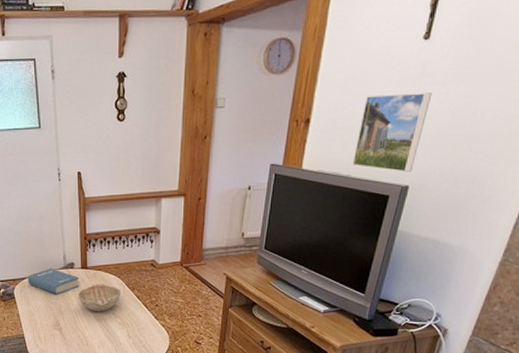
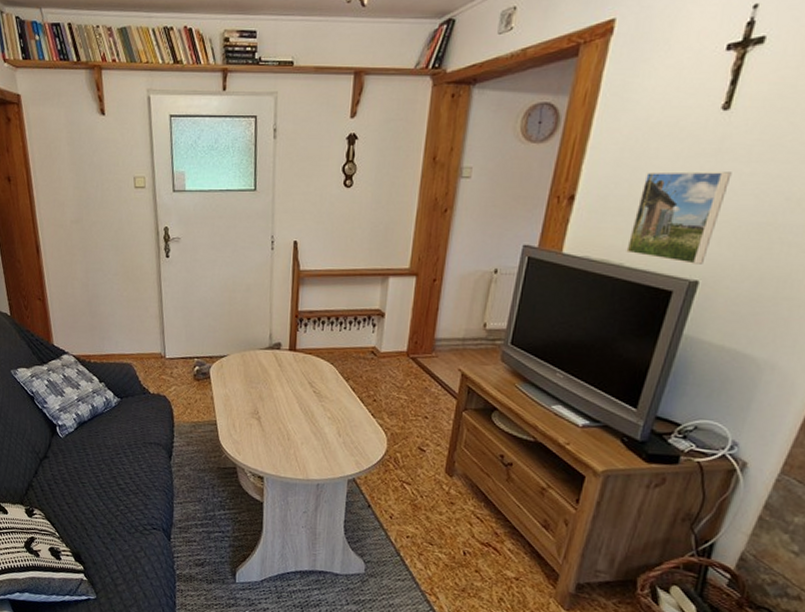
hardback book: present [27,268,80,295] -> none [226,346,286,378]
decorative bowl: present [78,284,122,312] -> none [282,369,334,403]

